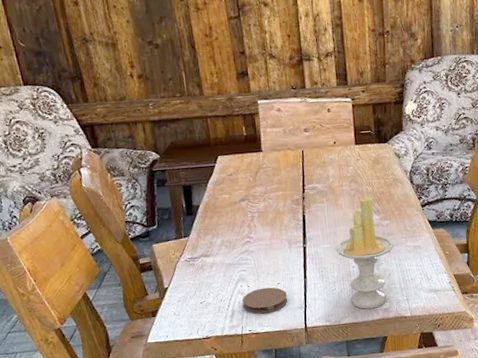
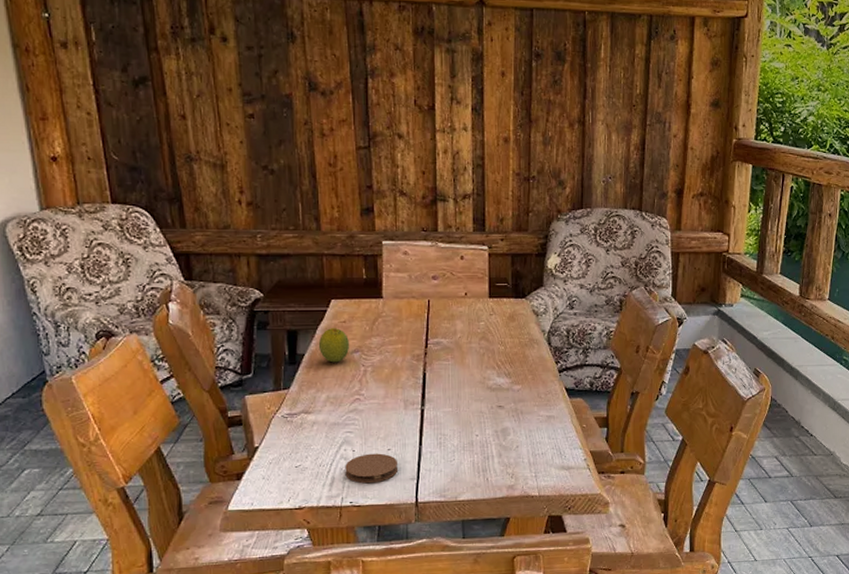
fruit: none [210,181,238,212] -> present [318,328,350,363]
candle: present [335,196,395,309] -> none [458,356,525,485]

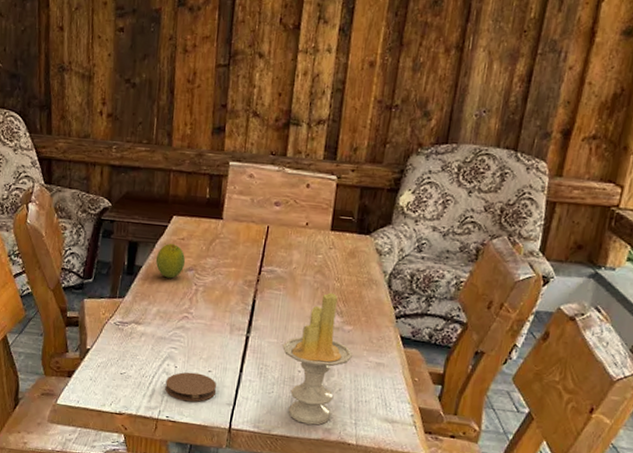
candle: none [458,356,525,485] -> present [282,292,354,425]

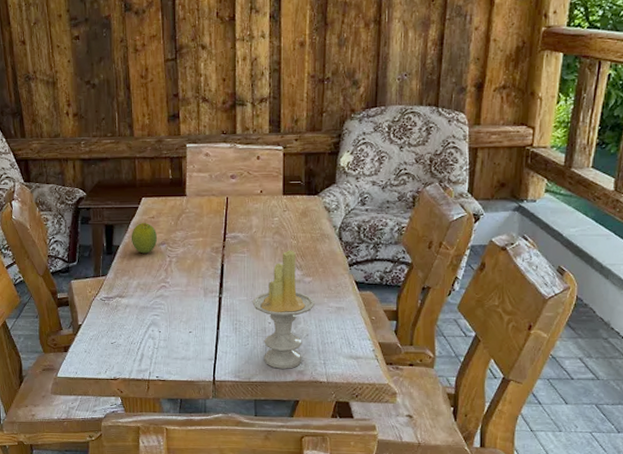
coaster: present [165,372,217,402] -> none [152,335,198,361]

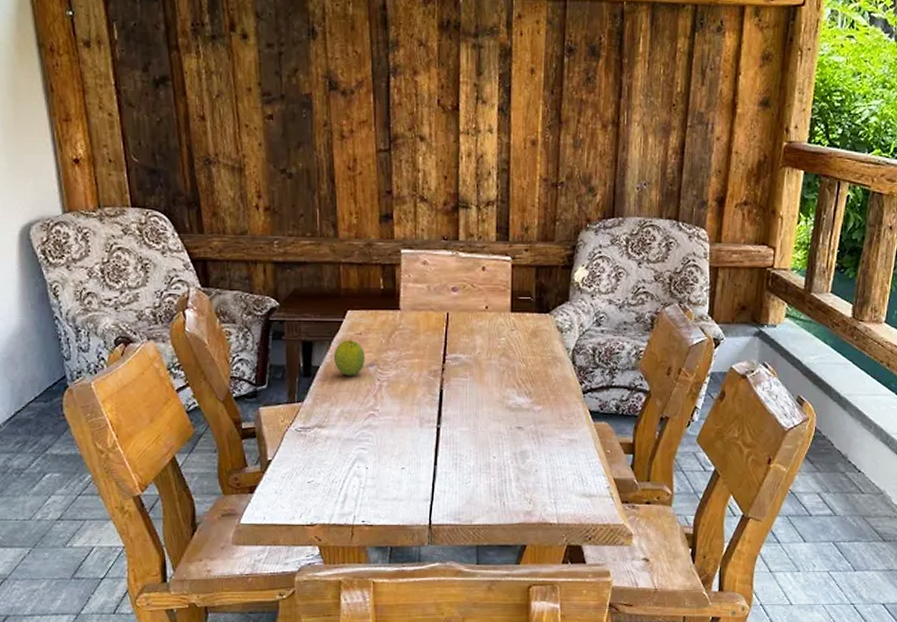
candle: present [252,250,316,369] -> none [475,374,546,509]

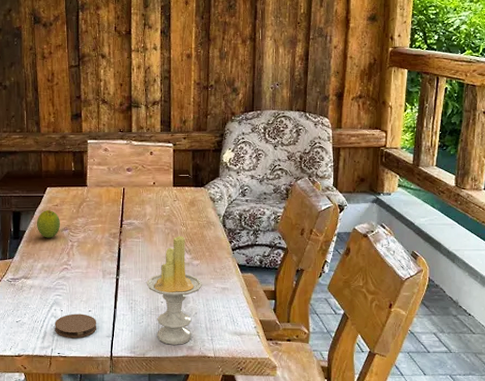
coaster: none [358,472,412,503] -> present [55,313,97,339]
candle: none [475,374,546,509] -> present [146,236,203,345]

